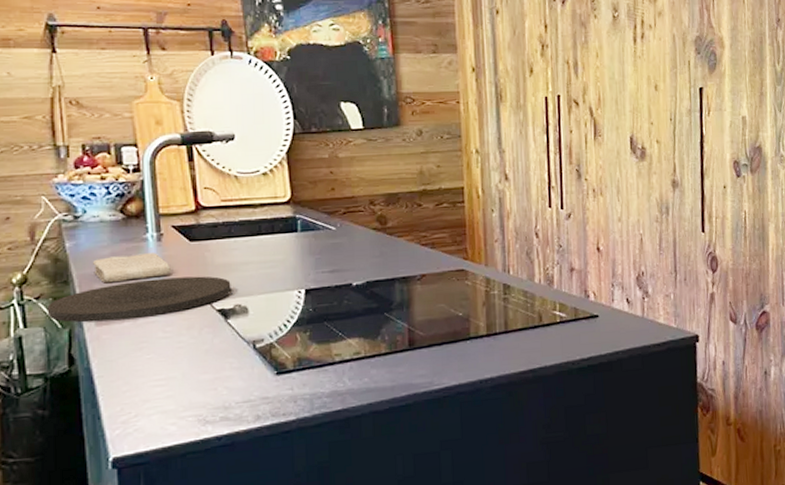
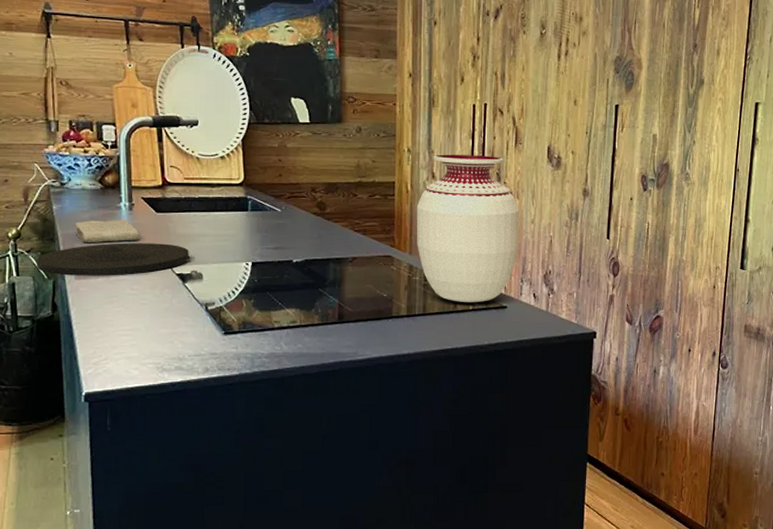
vase: none [489,151,607,315] -> present [416,154,519,302]

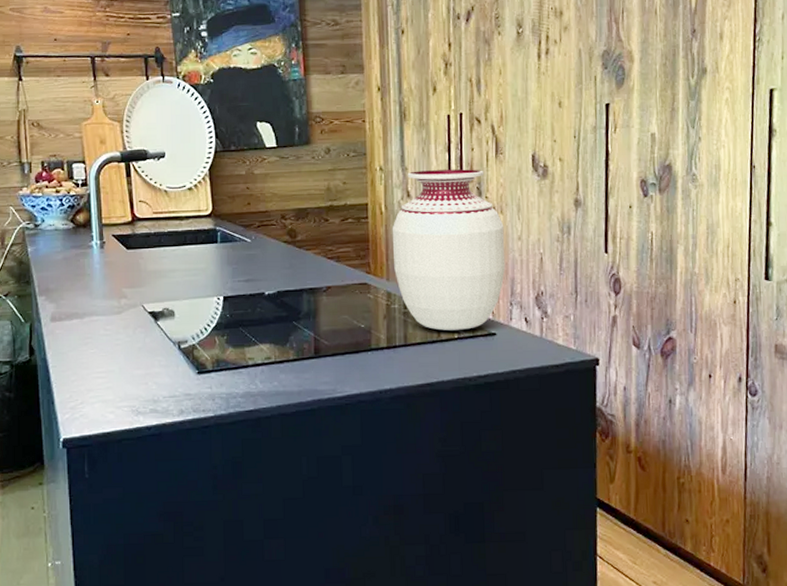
plate: present [36,243,189,276] -> none [13,281,160,319]
washcloth: present [75,220,140,243] -> none [49,259,112,285]

